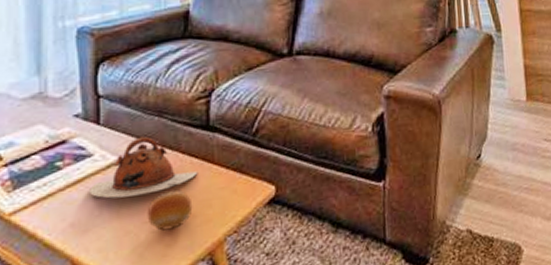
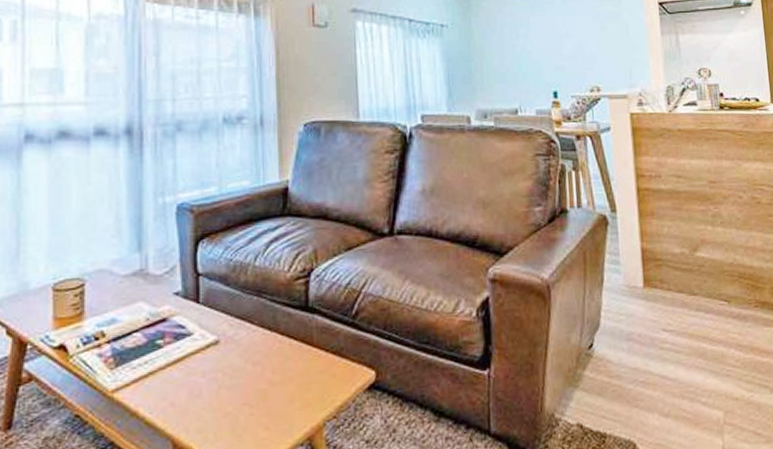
teapot: present [90,136,198,199] -> none [189,316,297,379]
fruit: present [147,190,193,231] -> none [246,373,292,413]

